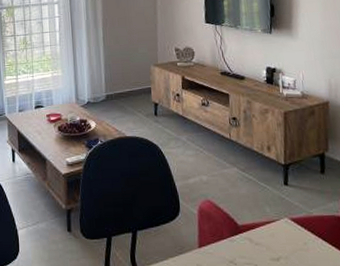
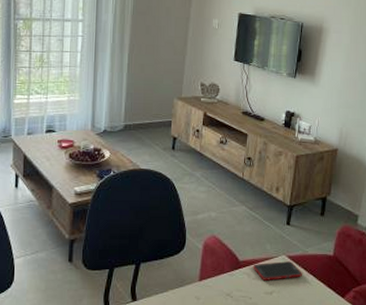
cell phone: none [253,224,311,246] -> present [252,261,303,281]

